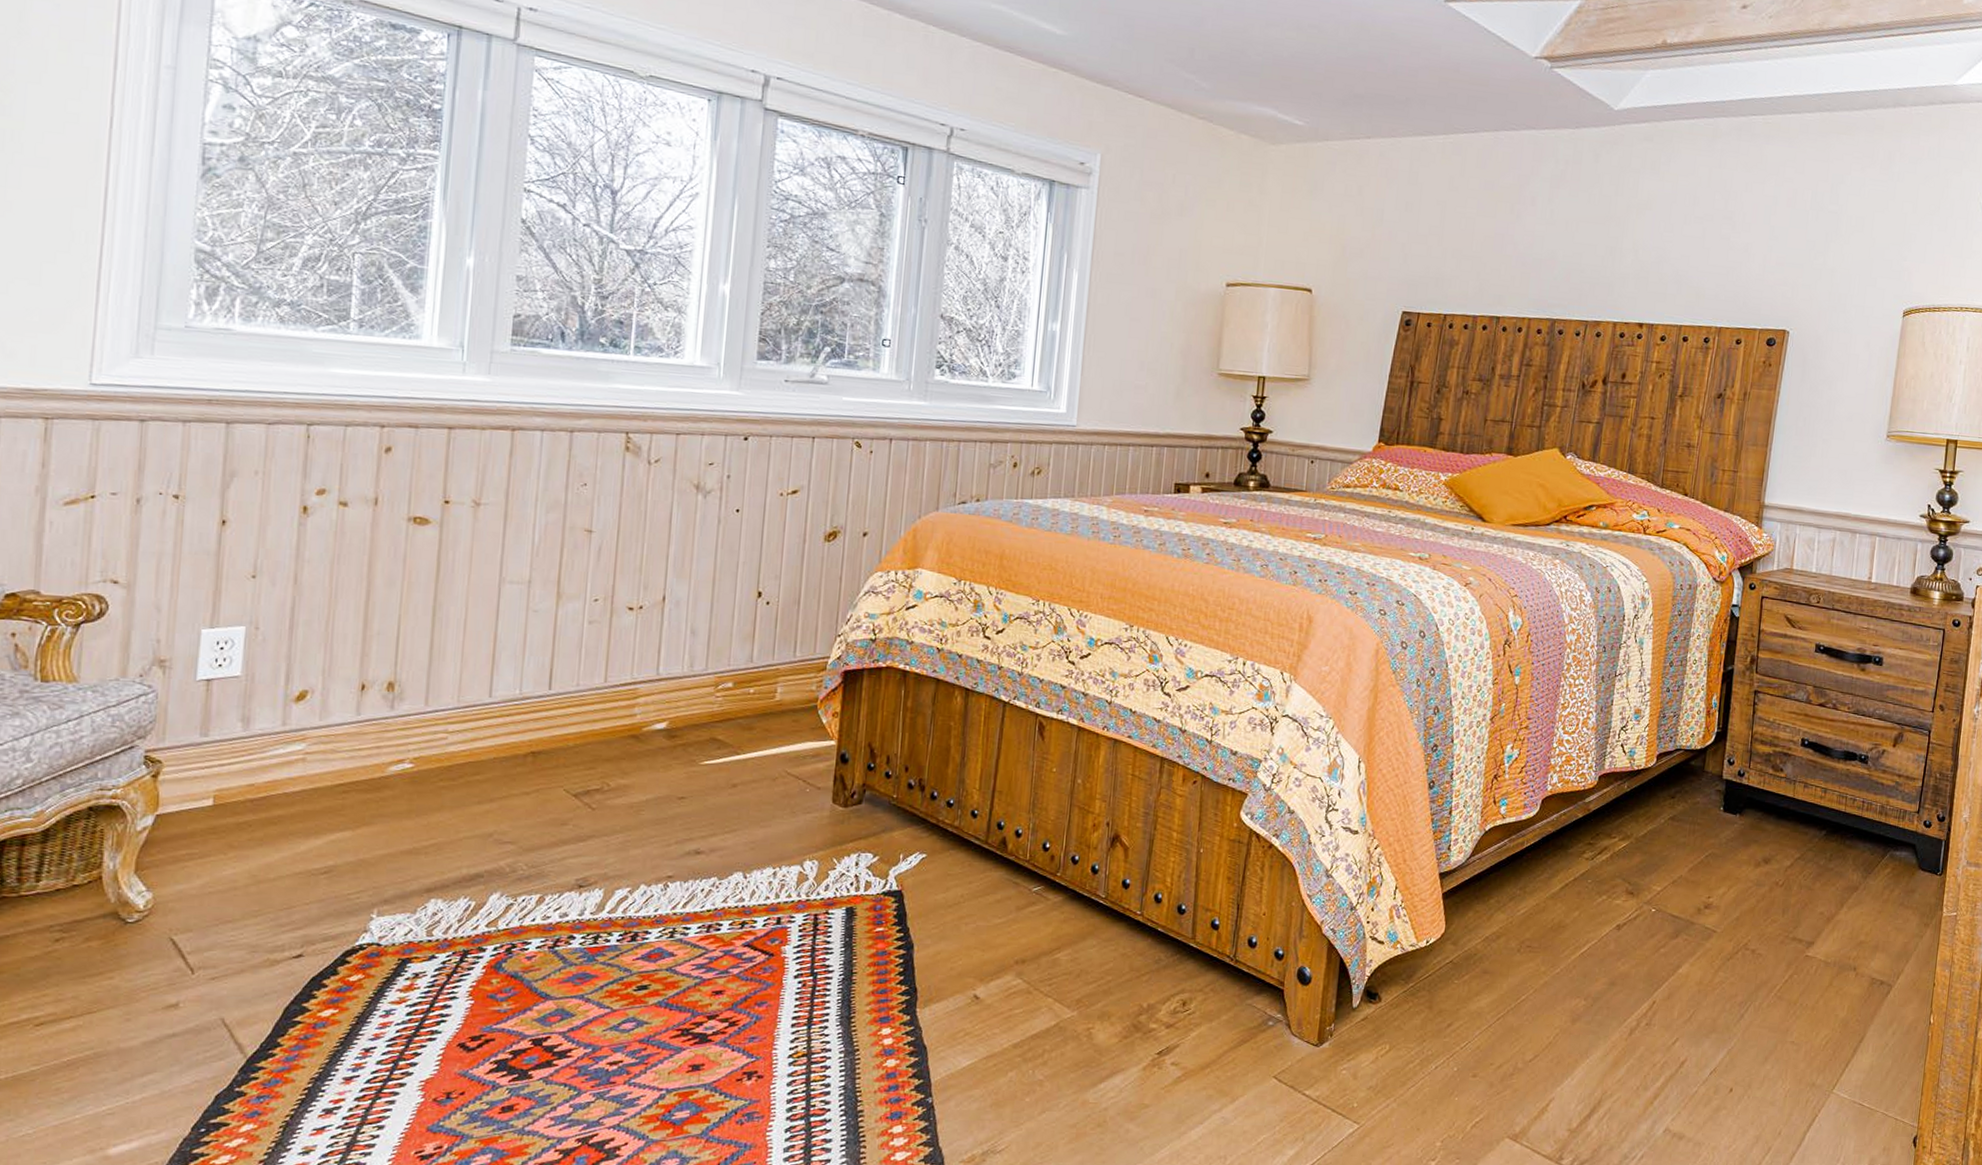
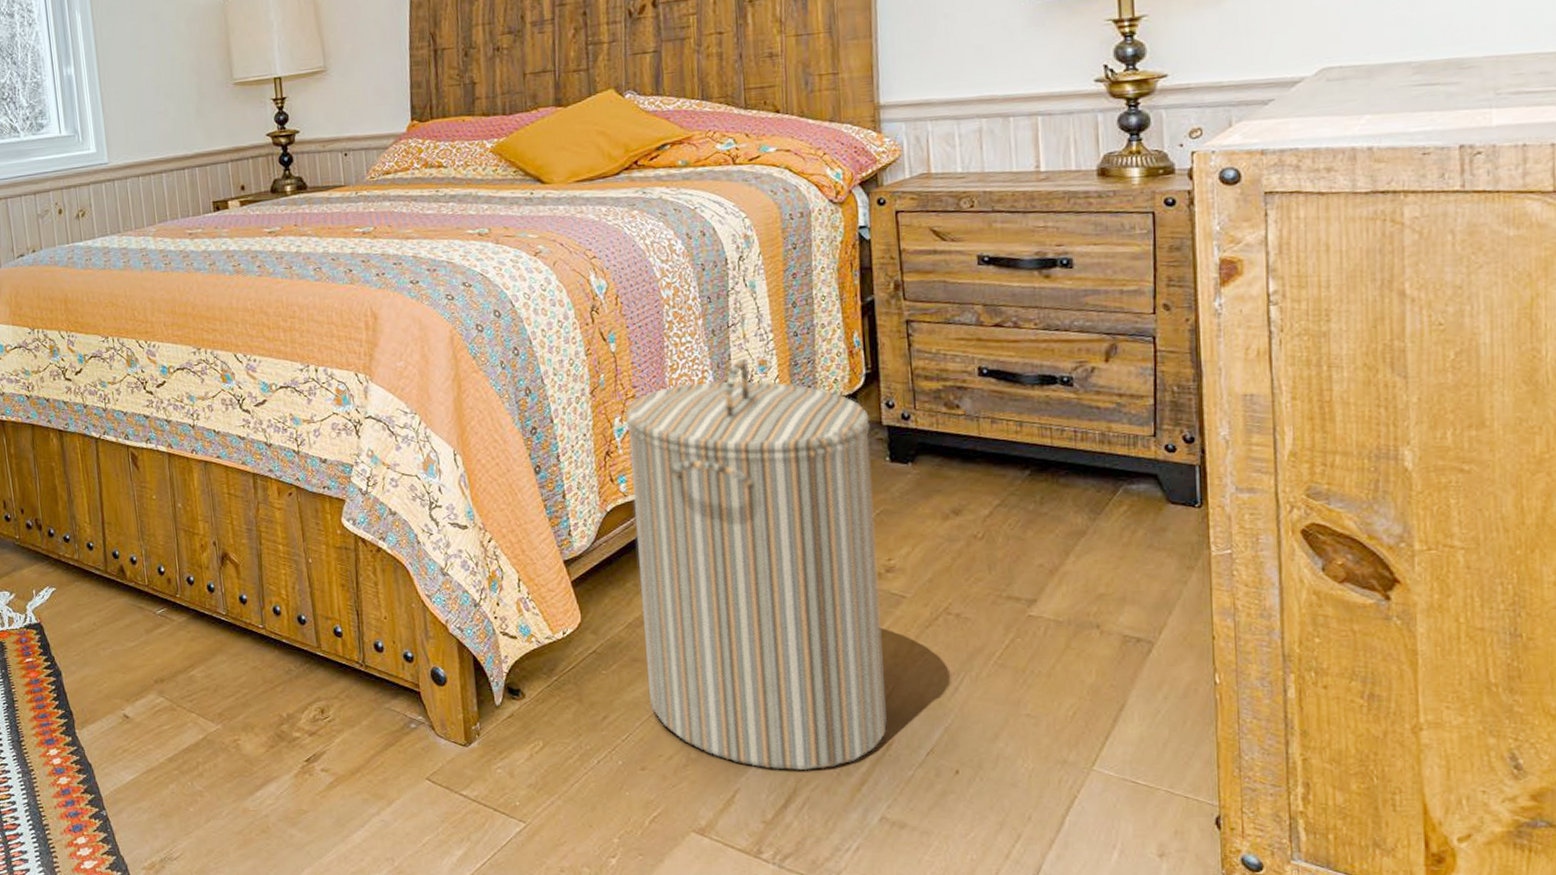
laundry hamper: none [1491,706,1714,1084] -> present [625,359,887,771]

